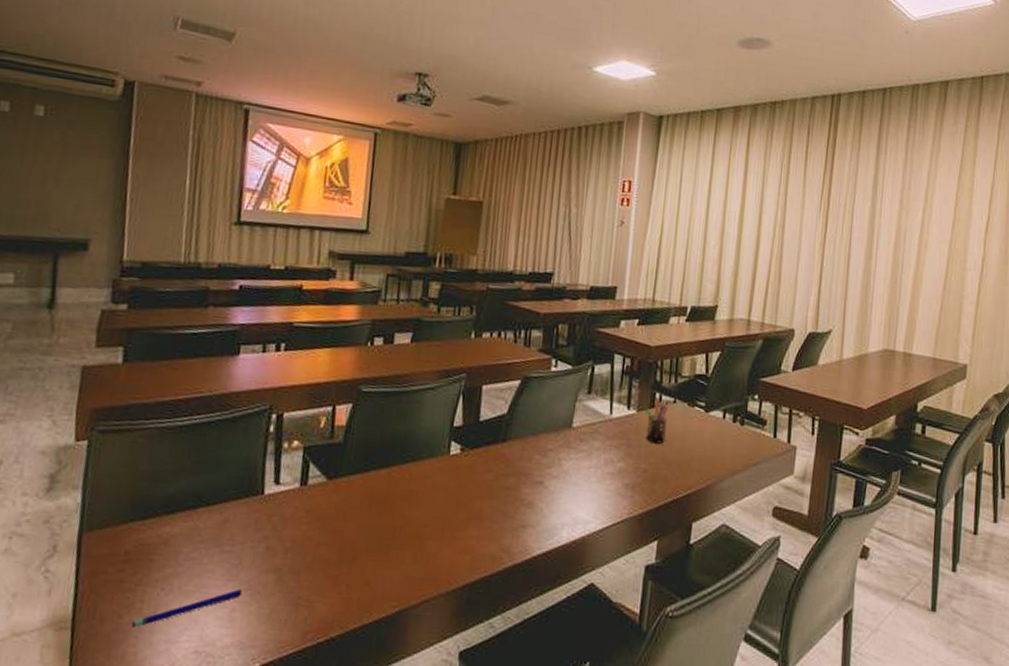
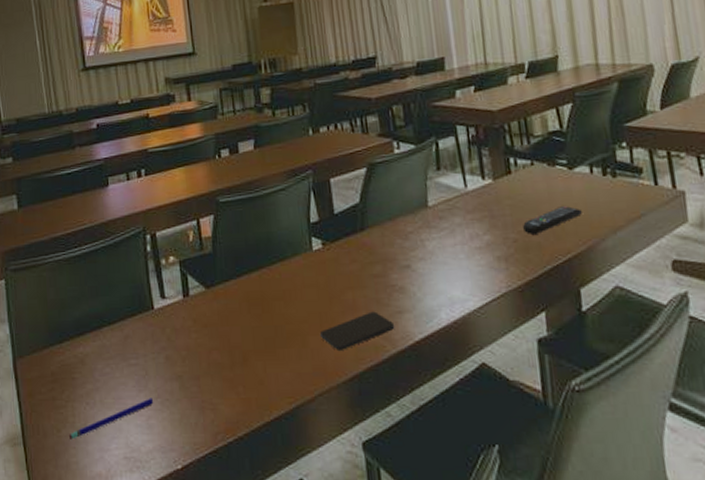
smartphone: none [438,522,516,558] -> present [319,311,395,350]
pen holder: present [644,400,668,444] -> none [500,165,530,211]
remote control: none [654,444,708,469] -> present [523,205,582,236]

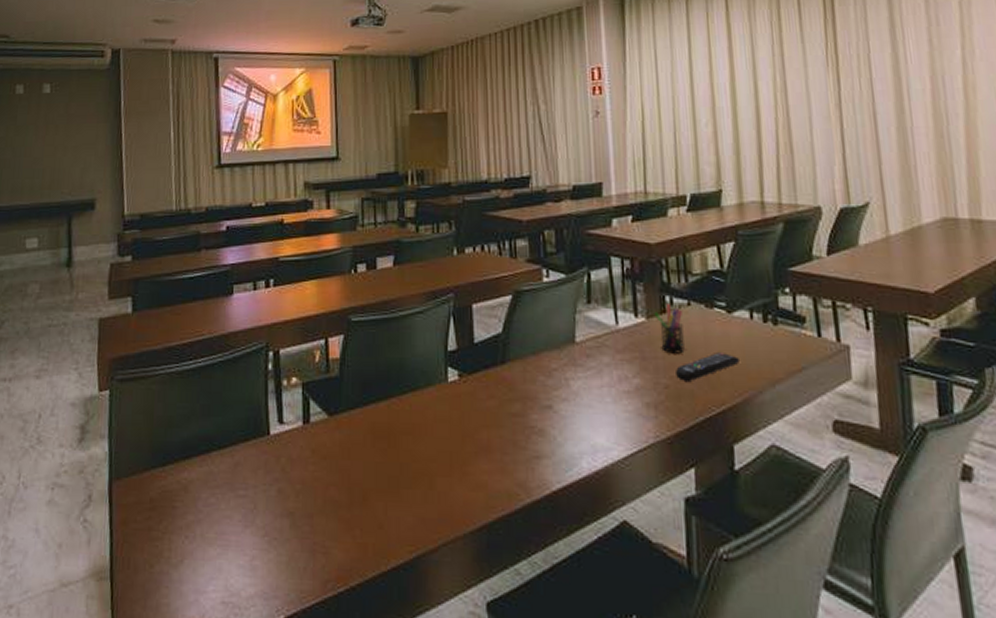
pen: present [68,398,154,440] -> none [162,535,260,578]
smartphone: present [319,311,395,350] -> none [448,454,531,496]
pen holder: none [500,165,530,211] -> present [654,304,685,354]

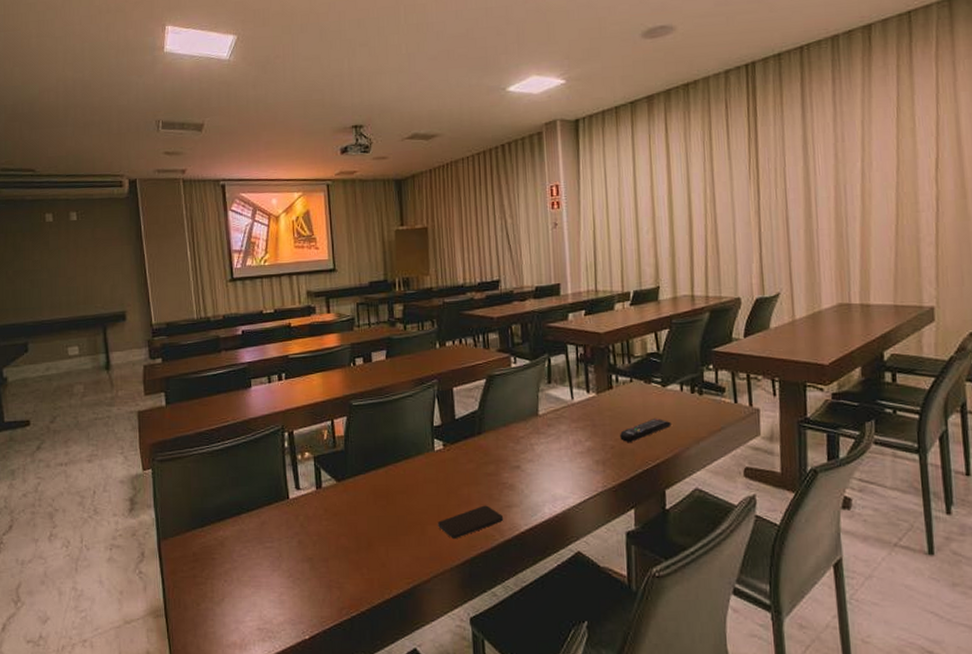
smartphone: none [448,454,531,496] -> present [437,505,504,538]
pen holder: present [654,304,685,354] -> none [603,381,627,421]

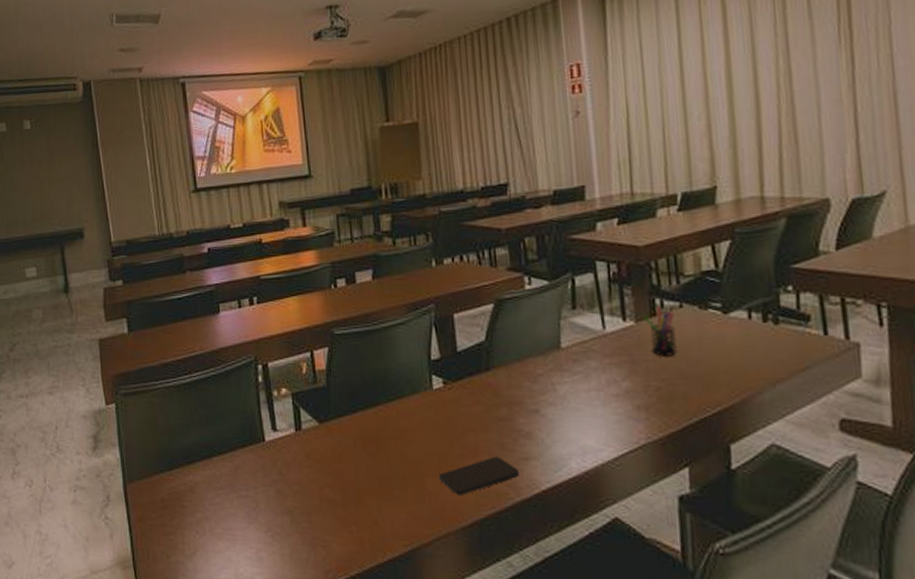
pen holder: none [603,381,627,421] -> present [643,307,677,356]
remote control: present [620,417,671,443] -> none [667,352,736,385]

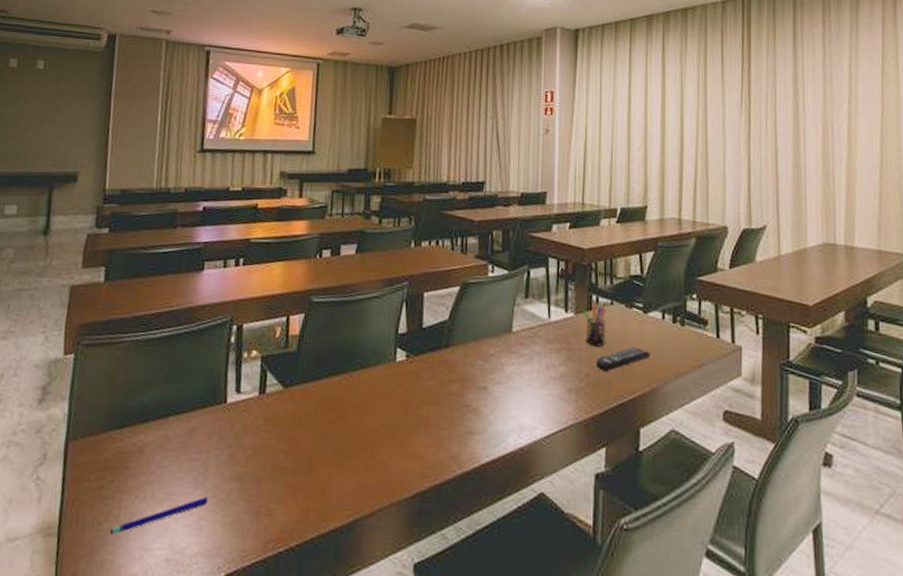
pen: none [178,530,264,567] -> present [109,497,209,535]
smartphone: present [438,456,520,495] -> none [389,429,464,466]
remote control: none [667,352,736,385] -> present [596,346,650,372]

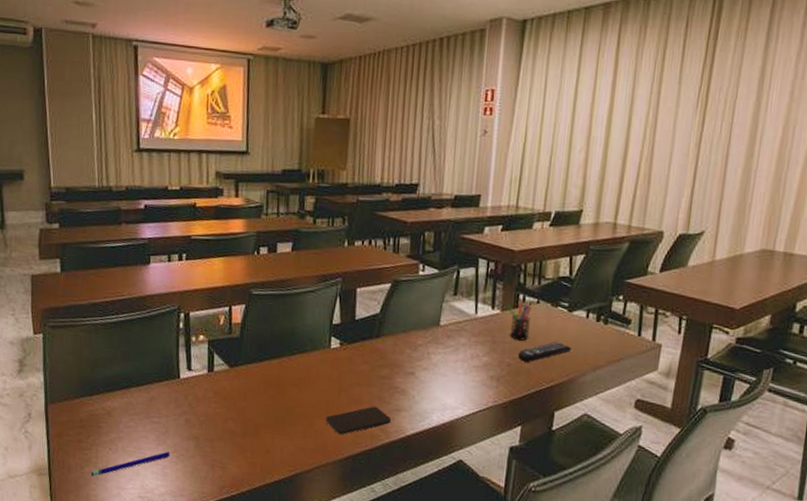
smartphone: none [389,429,464,466] -> present [325,406,392,435]

